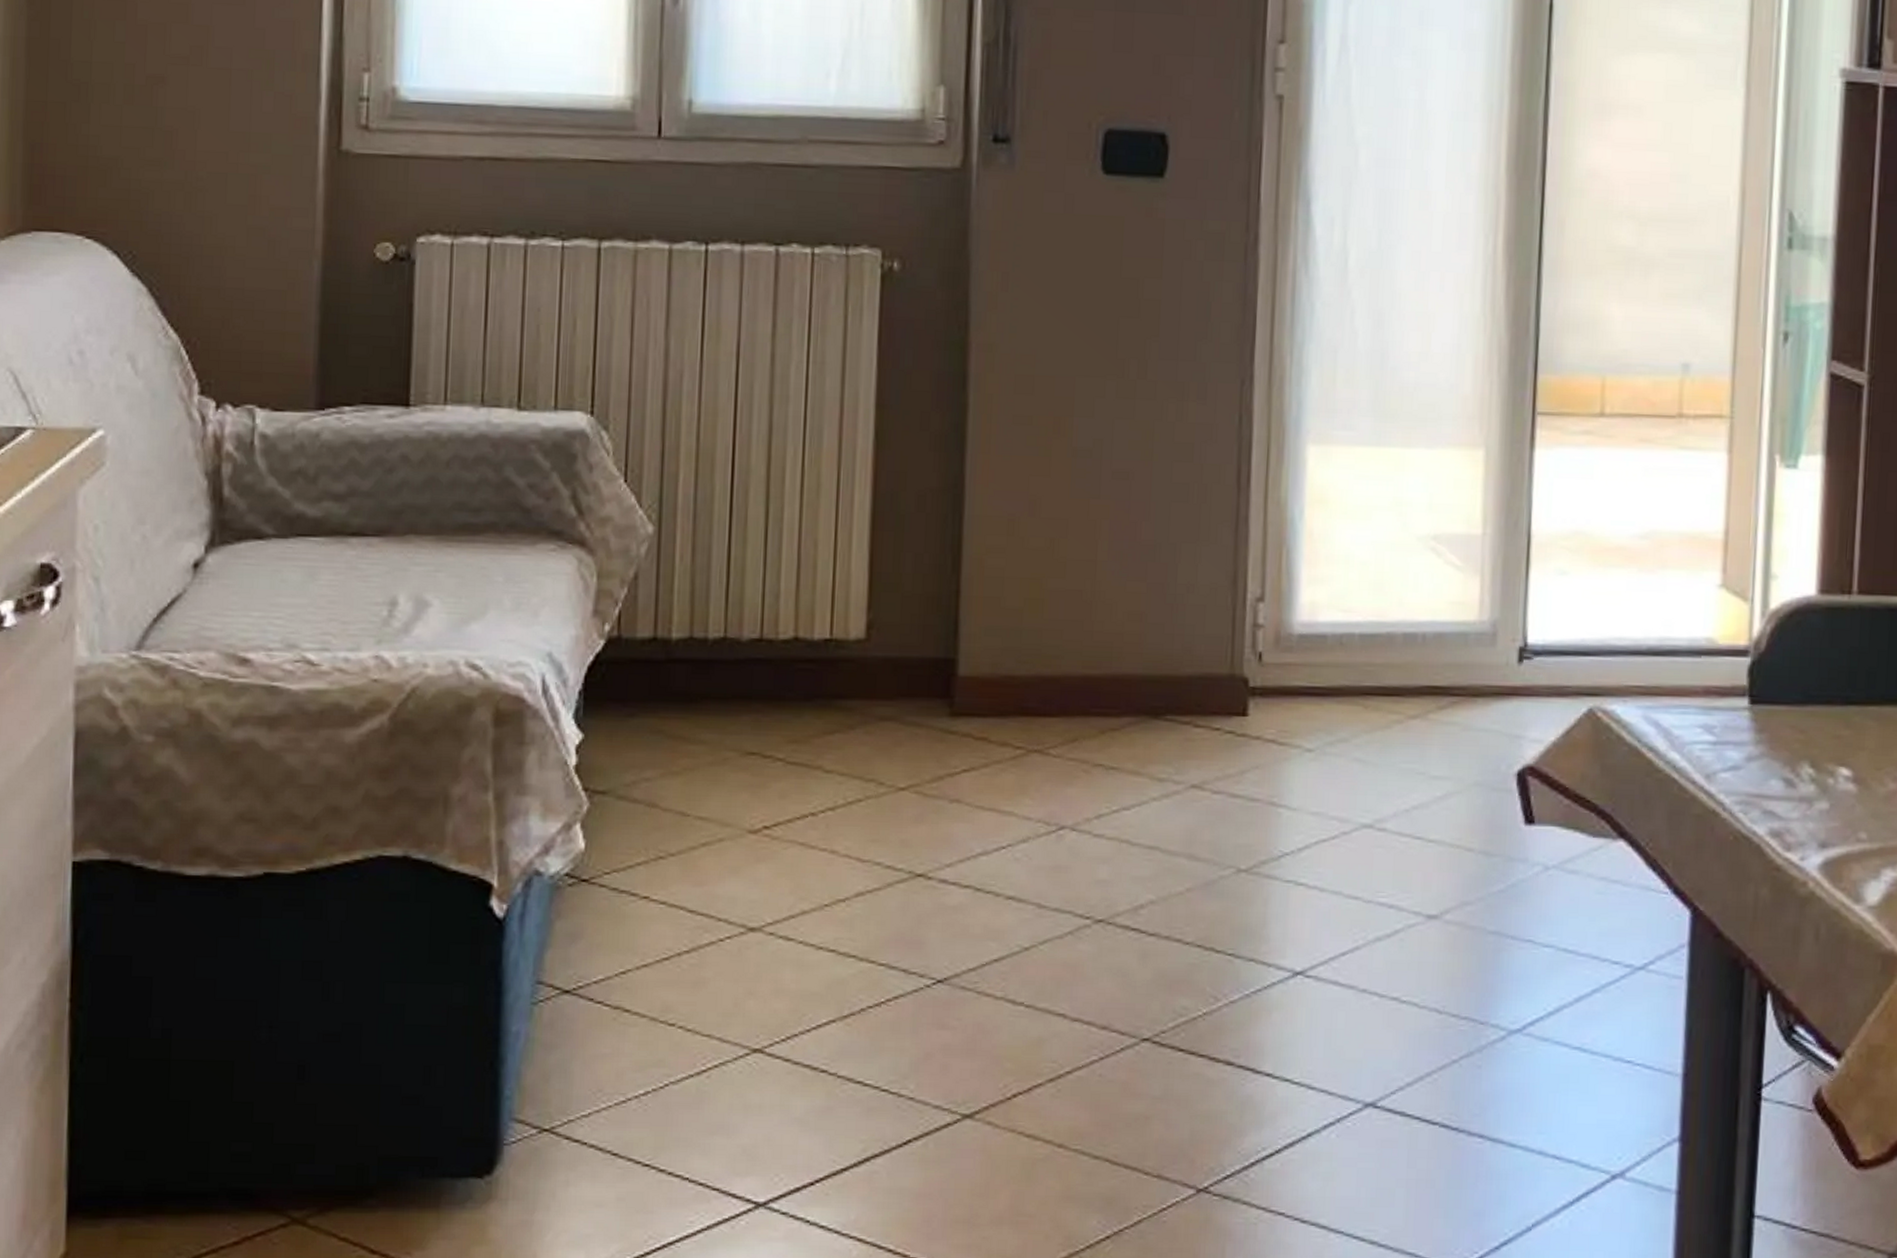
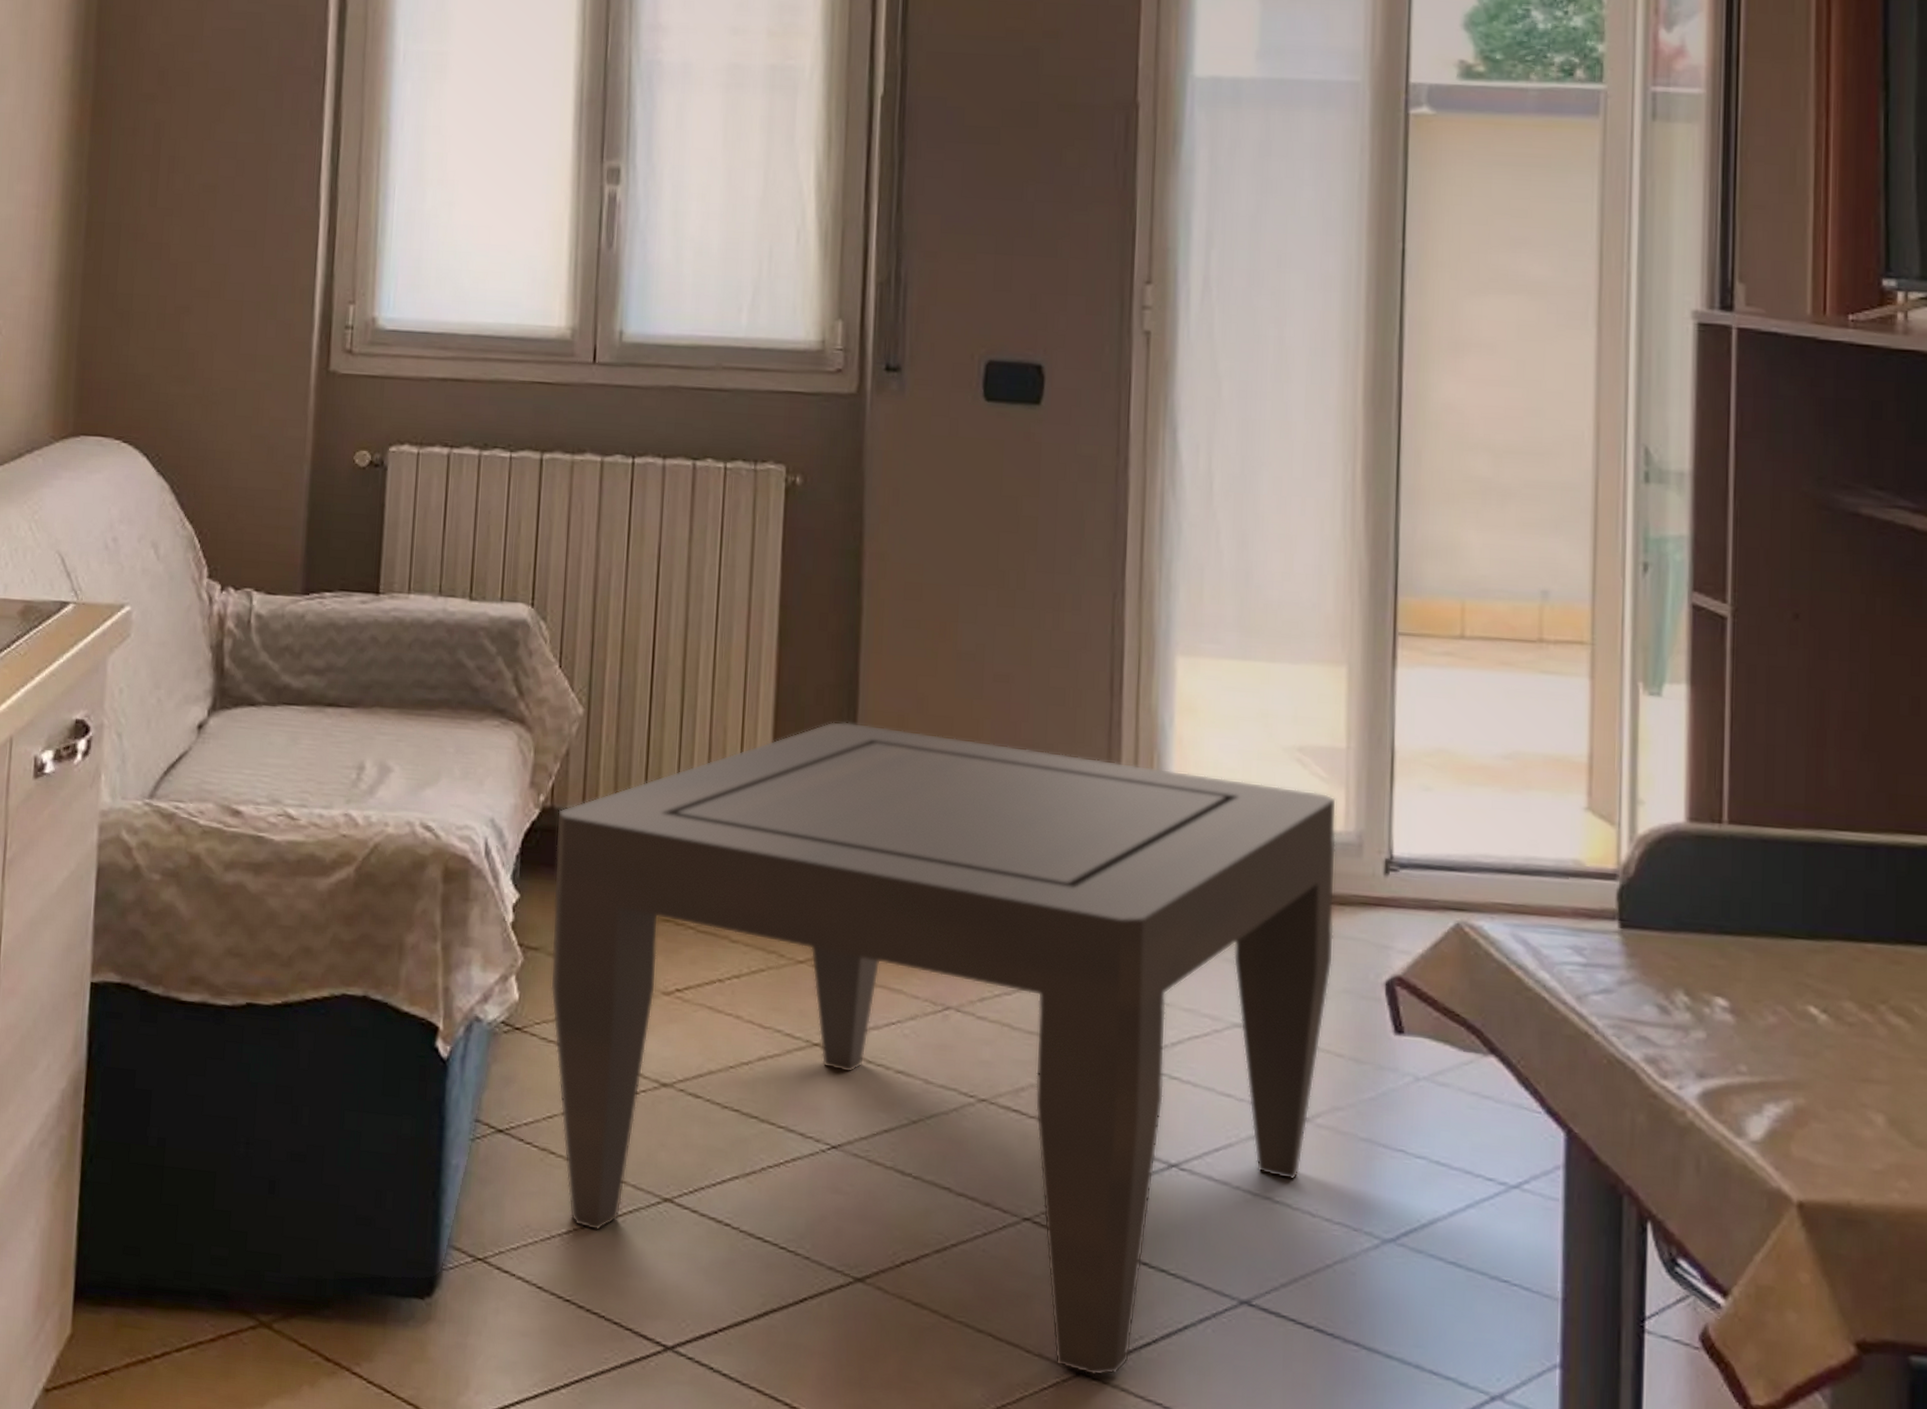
coffee table: none [620,529,1472,1192] -> present [550,721,1337,1376]

